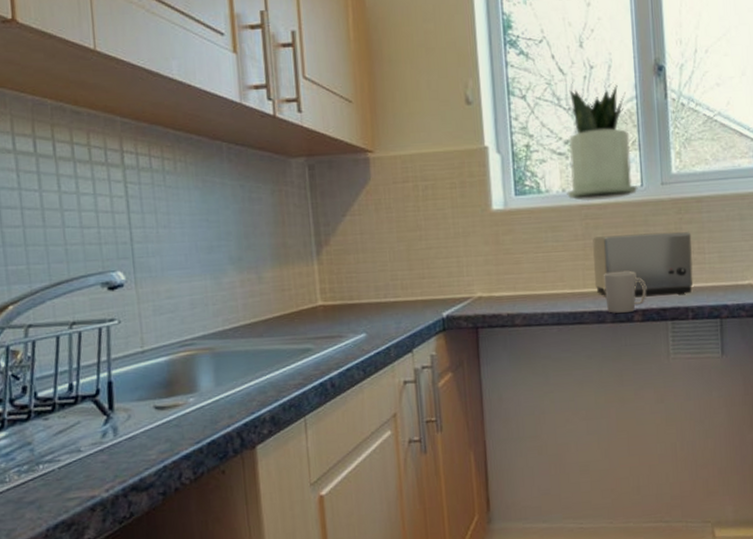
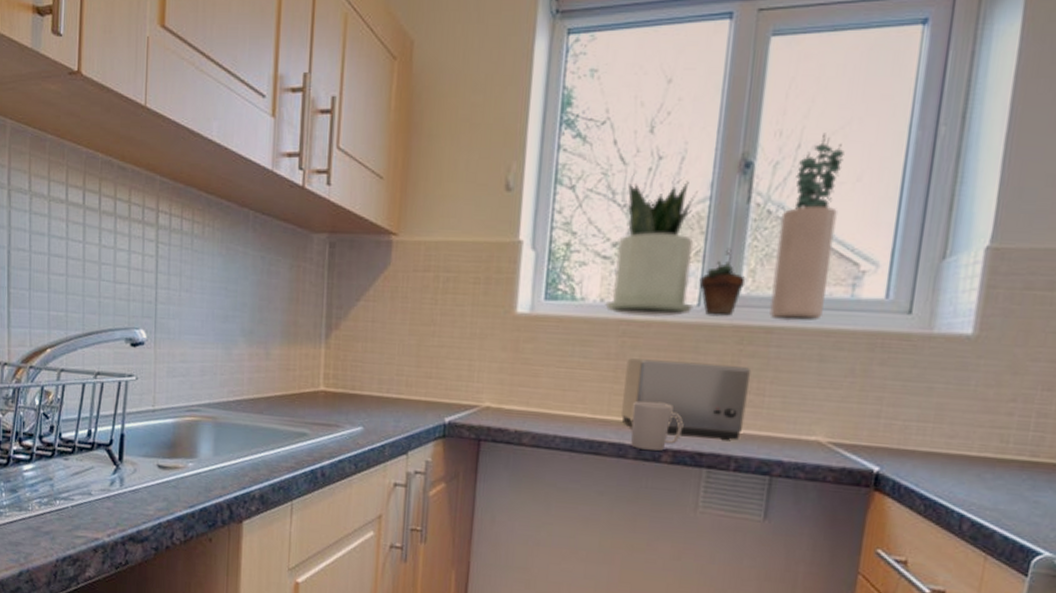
succulent plant: none [639,136,675,194] -> present [699,248,746,317]
vase: none [692,39,736,191] -> present [769,132,845,322]

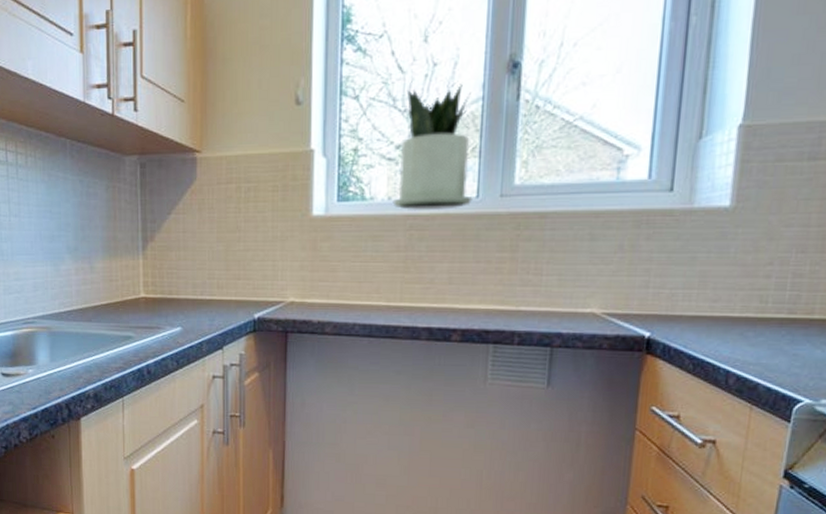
toaster: present [620,358,752,440] -> none [412,249,529,317]
mug: present [630,402,683,452] -> none [422,288,469,332]
succulent plant: present [699,248,746,317] -> none [477,142,520,206]
vase: present [769,132,845,322] -> none [542,30,604,207]

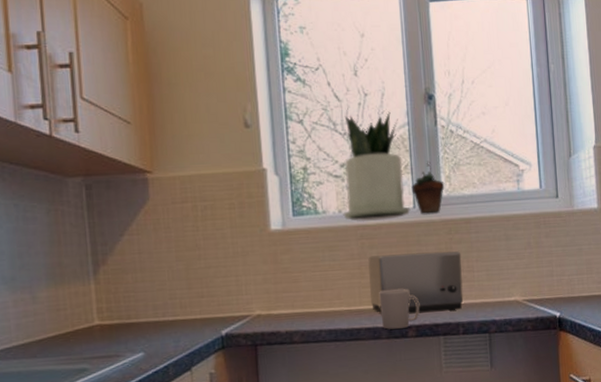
toaster: none [412,249,529,317] -> present [368,251,464,313]
mug: none [422,288,469,332] -> present [378,289,420,330]
succulent plant: none [477,142,520,206] -> present [411,161,445,215]

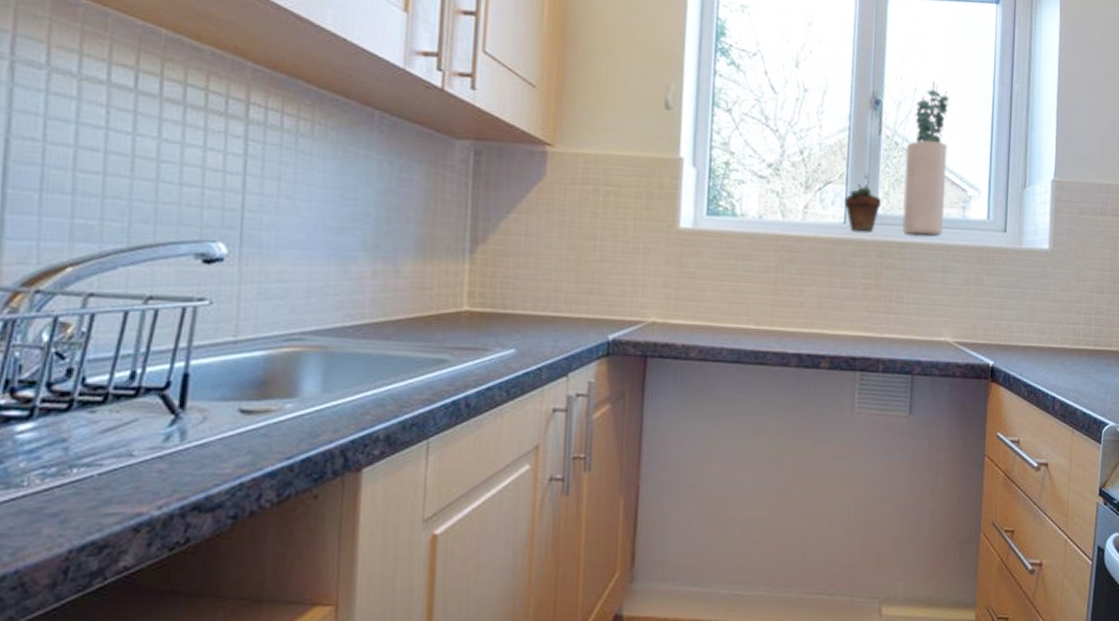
planter: present [343,111,411,222] -> none [763,111,840,234]
toaster: present [368,251,464,313] -> none [782,271,891,344]
mug: present [378,289,420,330] -> none [792,312,837,359]
vase: none [460,71,502,213] -> present [901,81,949,238]

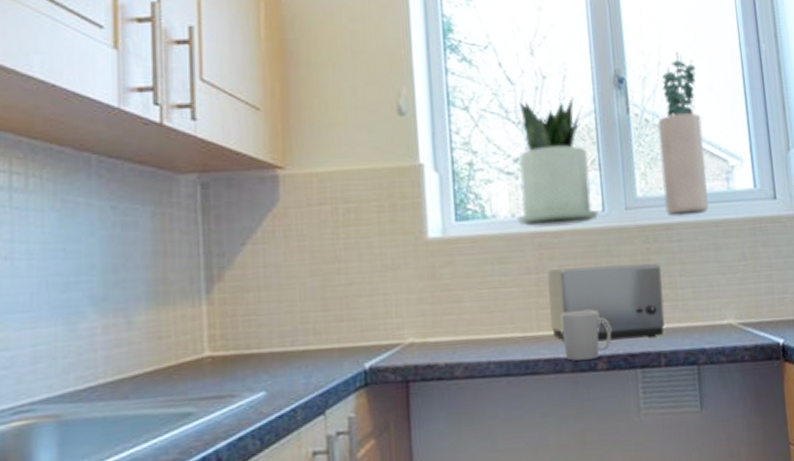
planter: none [763,111,840,234] -> present [516,97,599,228]
toaster: none [782,271,891,344] -> present [547,263,665,340]
mug: none [792,312,837,359] -> present [560,310,611,361]
succulent plant: present [844,172,882,234] -> none [599,155,640,220]

